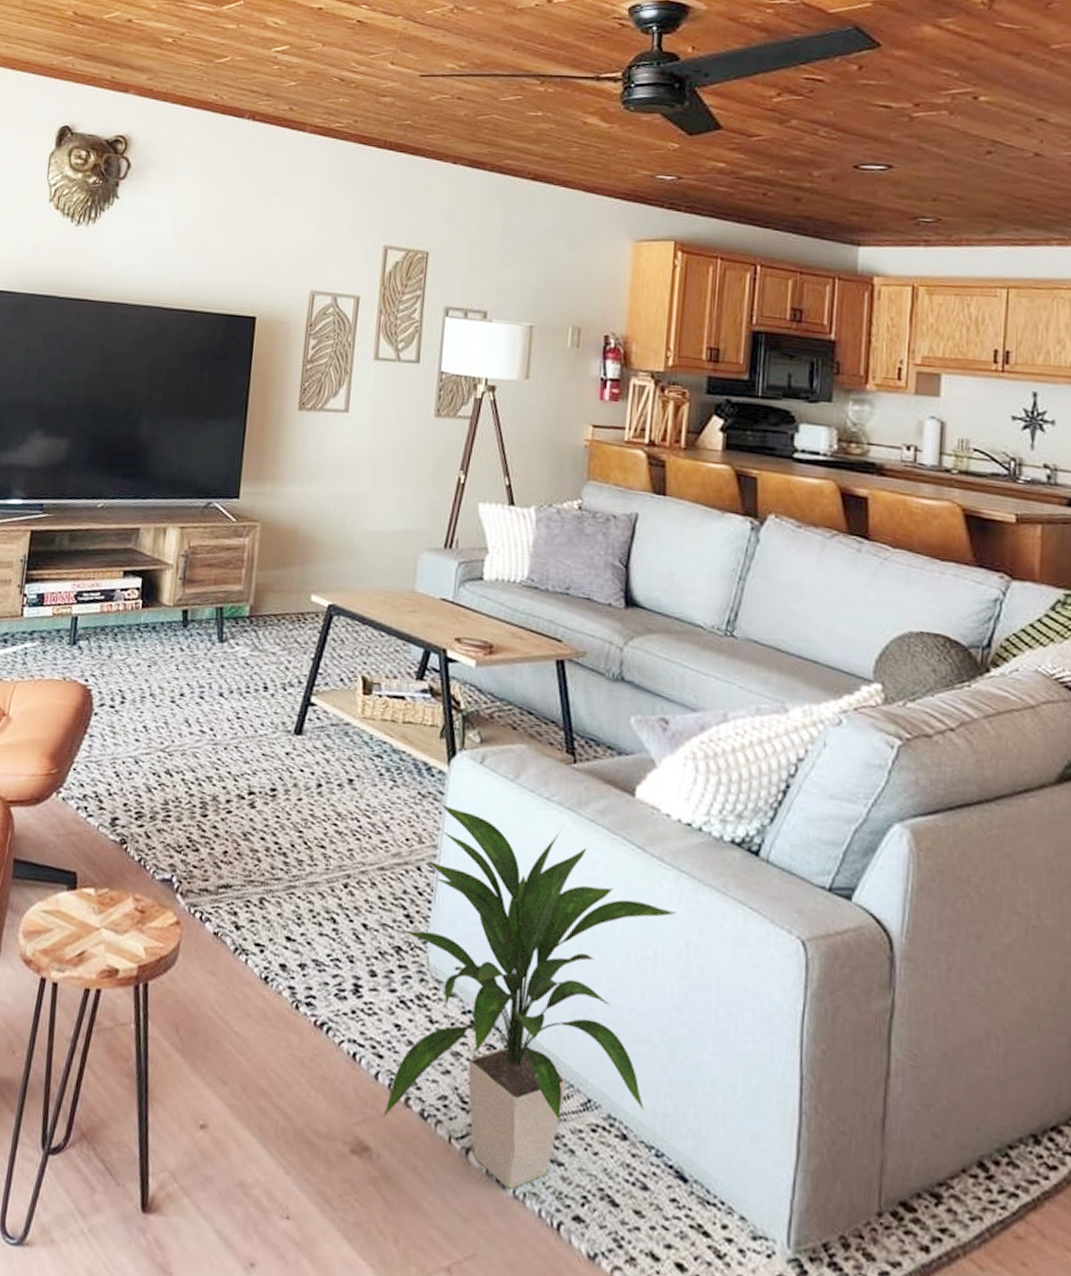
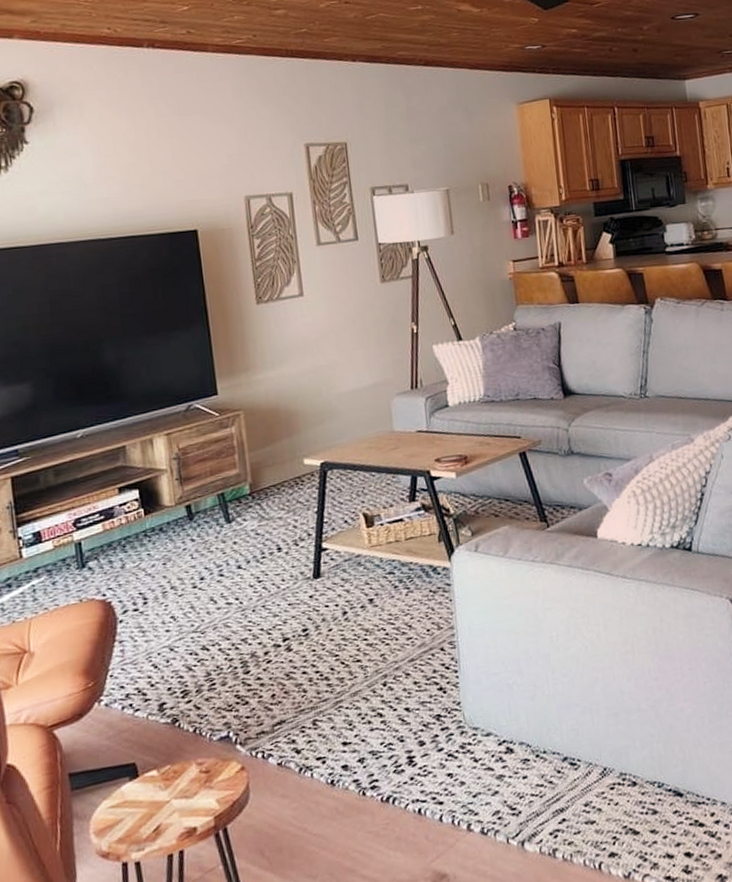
indoor plant: present [383,804,677,1190] -> none [439,580,644,857]

